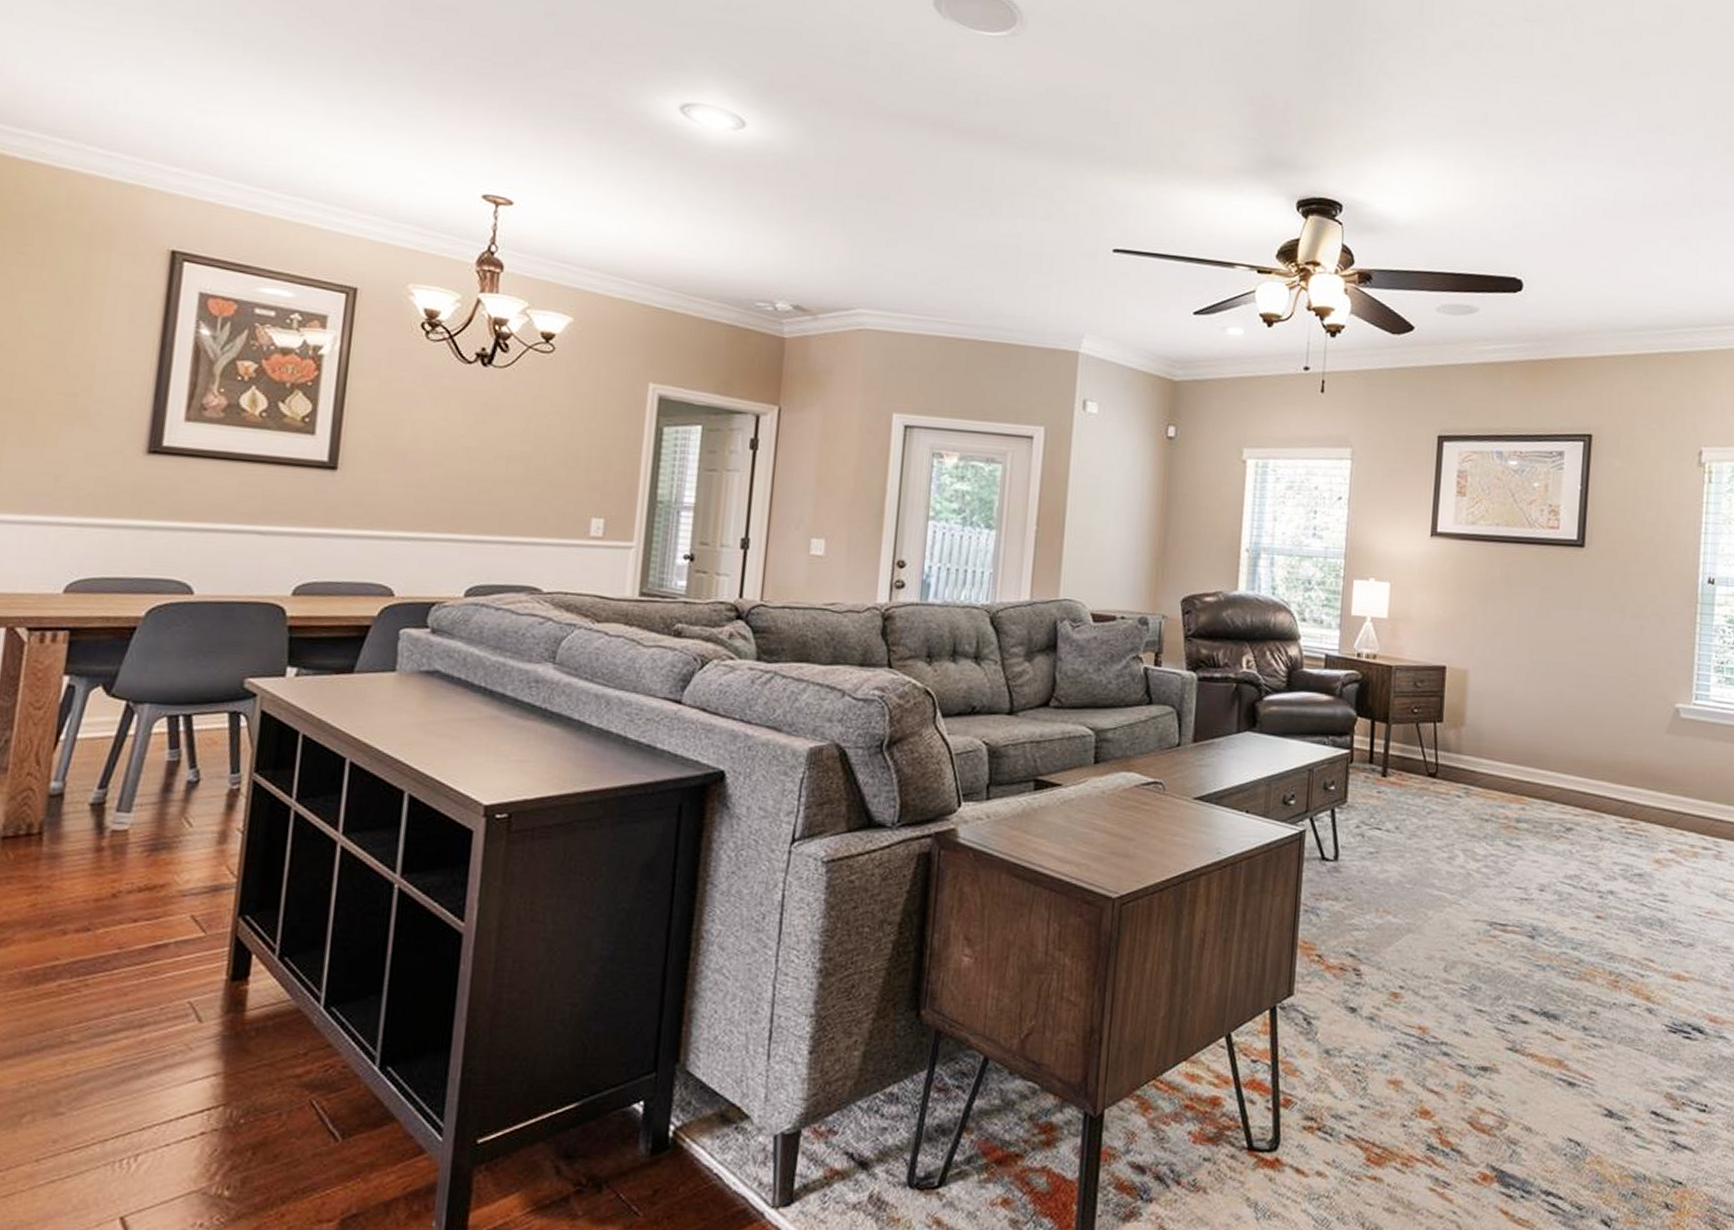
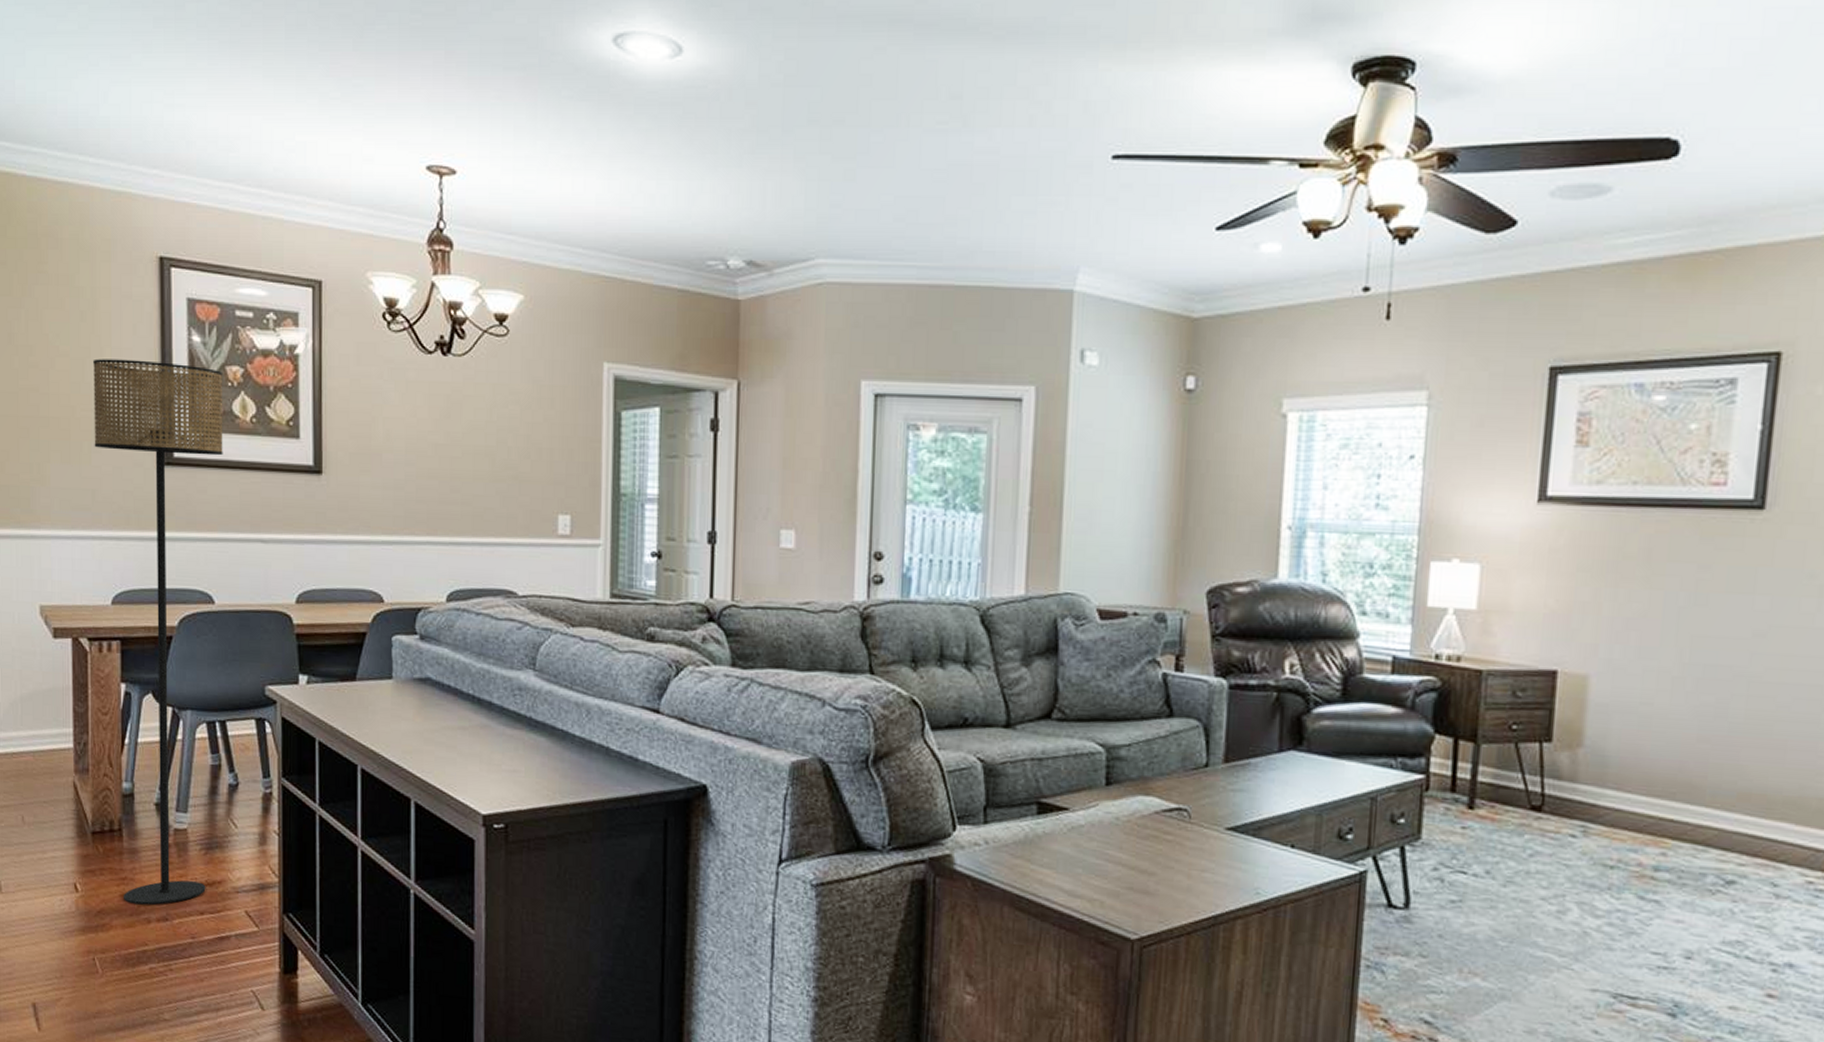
floor lamp: none [34,343,232,915] -> present [93,359,223,906]

